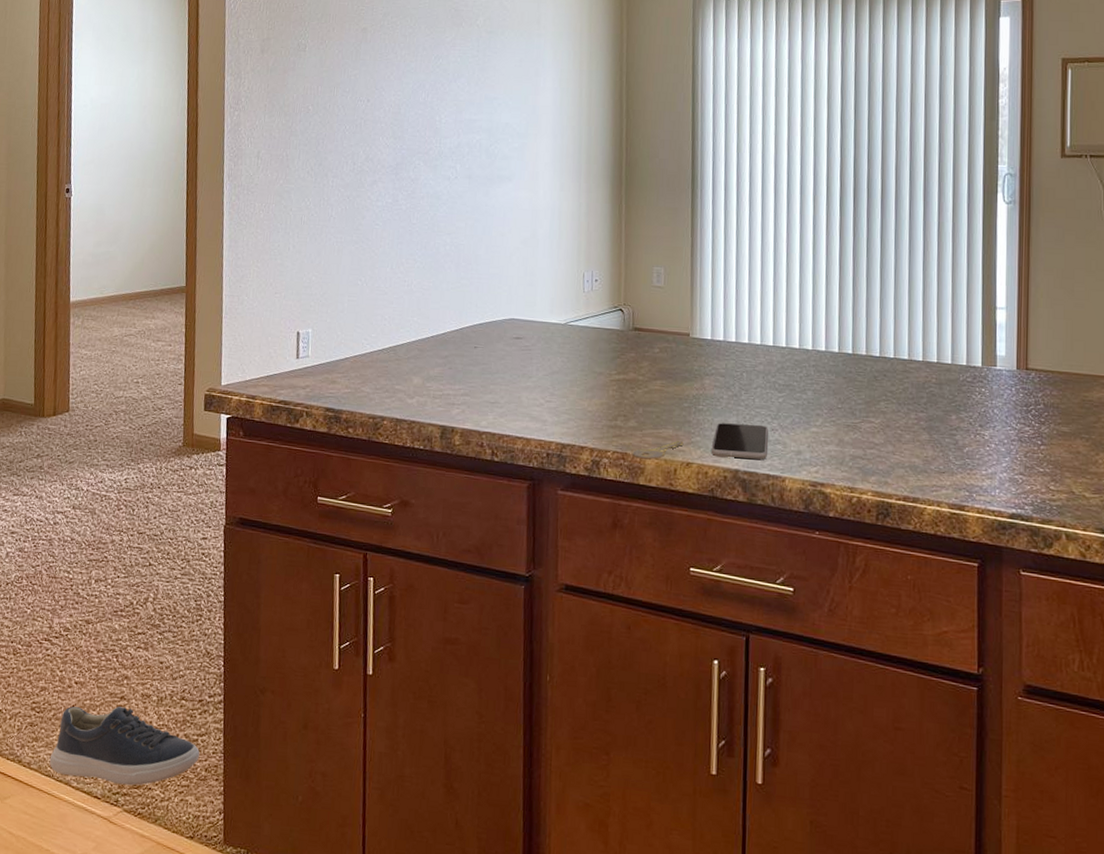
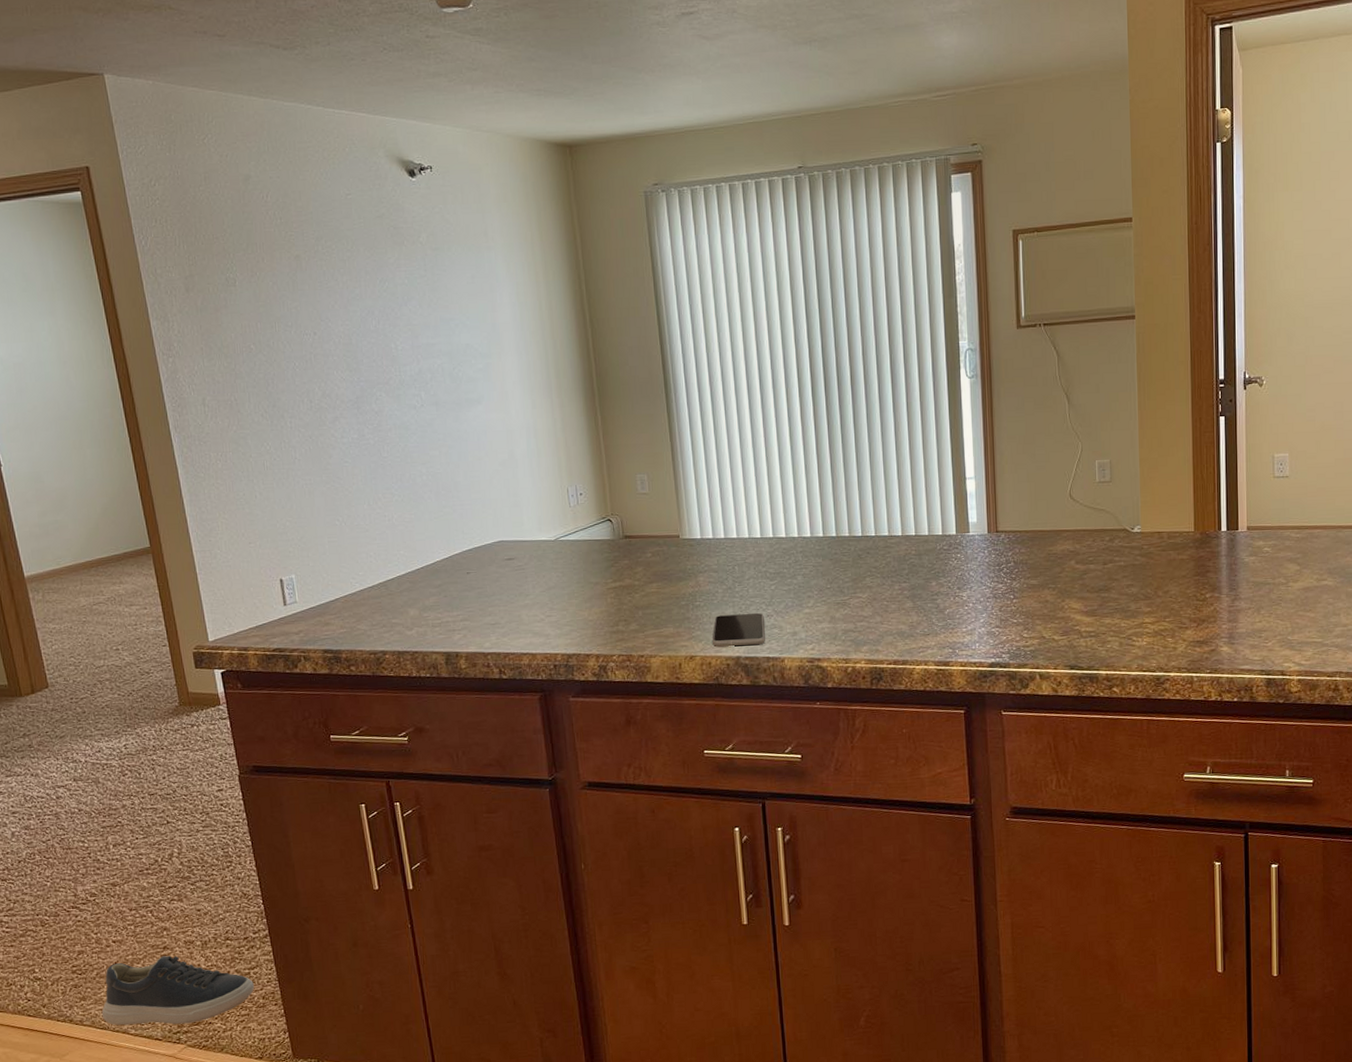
key: present [632,440,684,460] -> none [637,636,685,659]

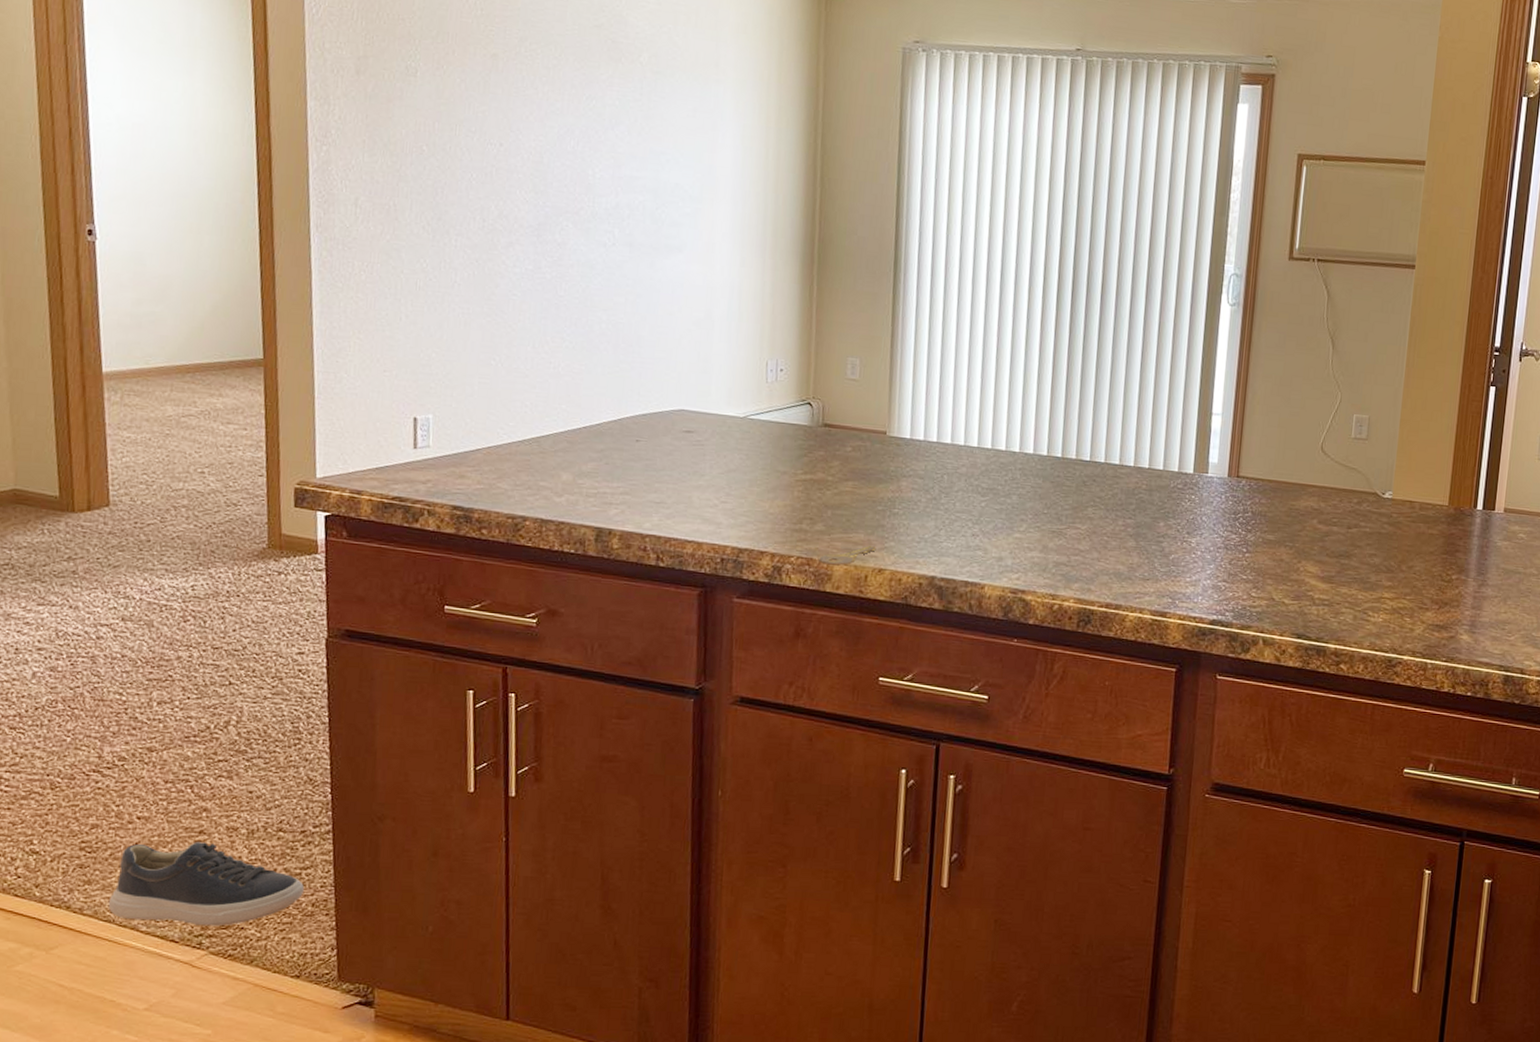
key: none [637,636,685,659] -> present [819,545,876,566]
mobile phone: present [712,613,765,648] -> none [905,527,969,566]

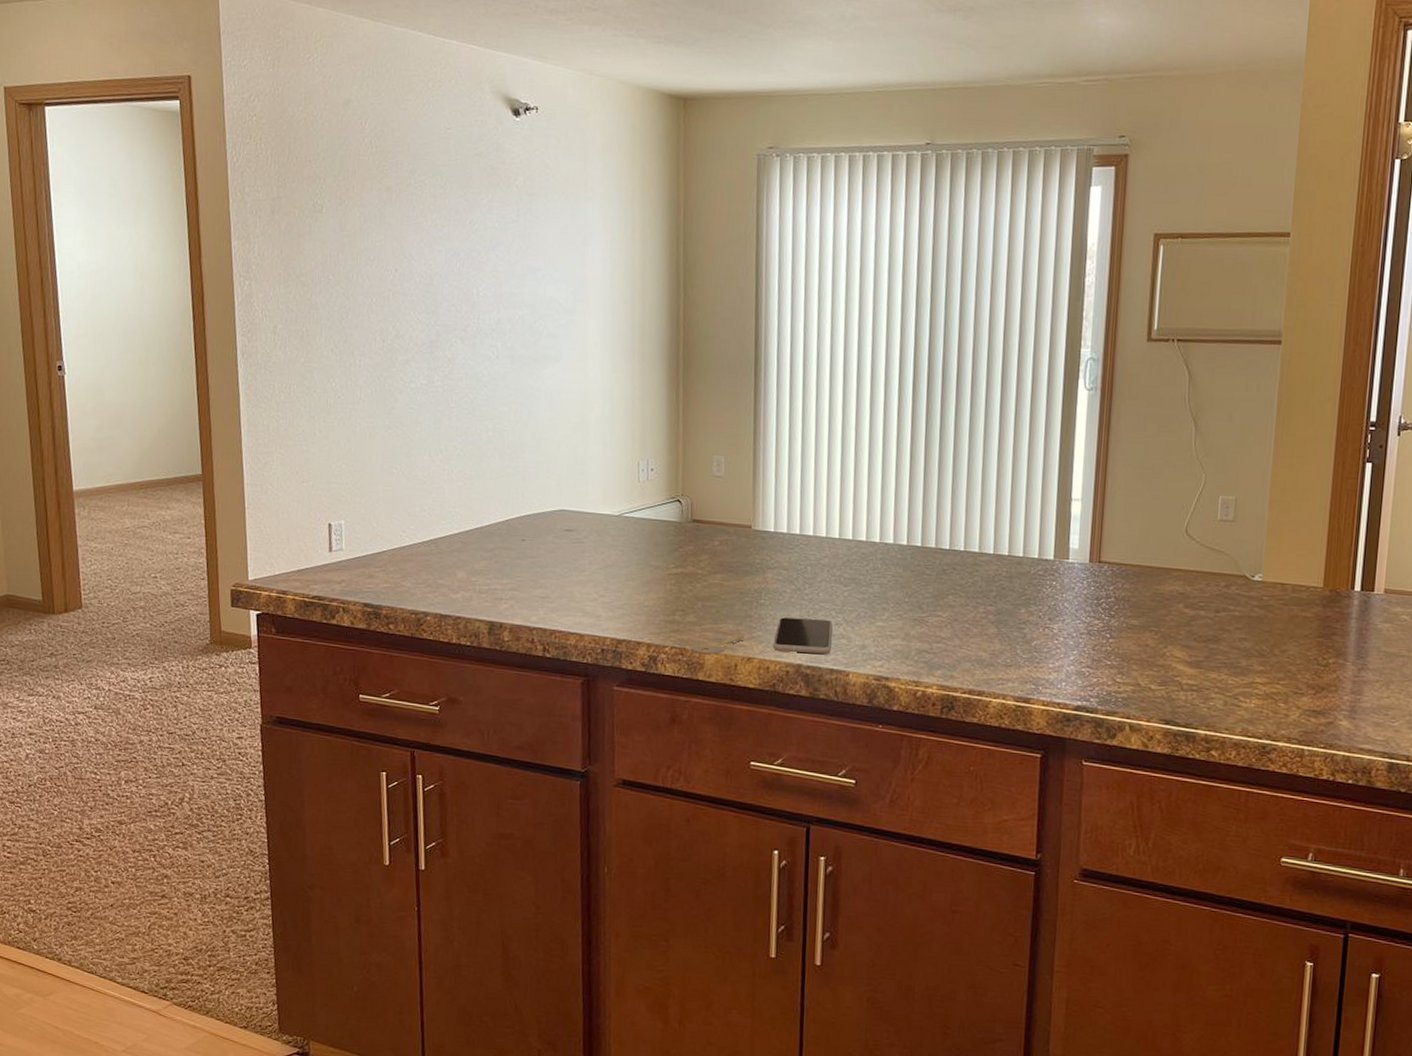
shoe: present [108,842,305,927] -> none [91,905,249,980]
mobile phone: none [905,527,969,566] -> present [773,617,833,654]

